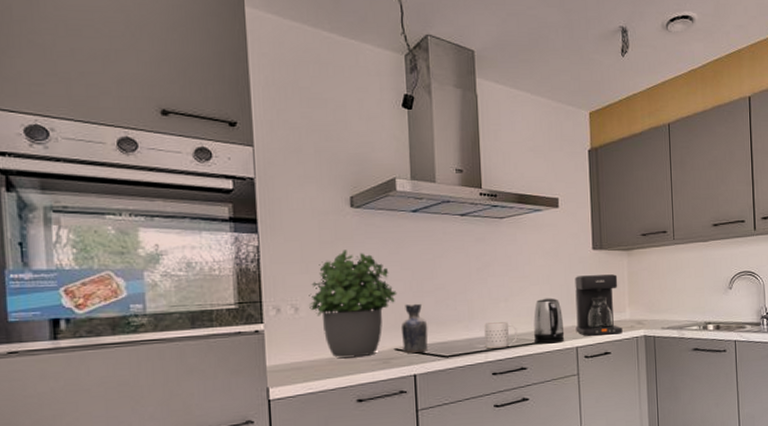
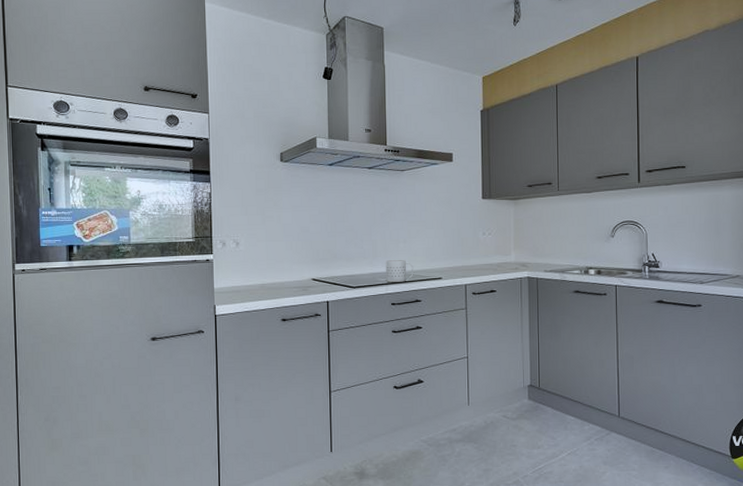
potted plant: present [309,250,397,359] -> none [247,196,315,285]
ceramic jug: present [400,303,429,354] -> none [317,242,339,284]
kettle: present [533,297,565,344] -> none [427,240,455,280]
coffee maker: present [575,274,623,336] -> none [465,221,508,275]

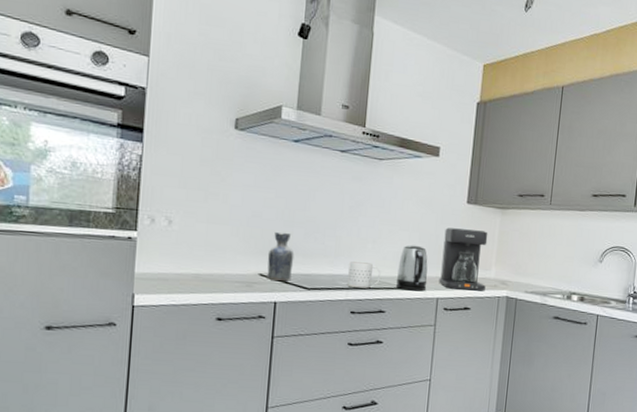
ceramic jug: none [317,242,339,284] -> present [267,231,295,282]
kettle: none [427,240,455,280] -> present [395,245,428,292]
coffee maker: none [465,221,508,275] -> present [439,227,488,291]

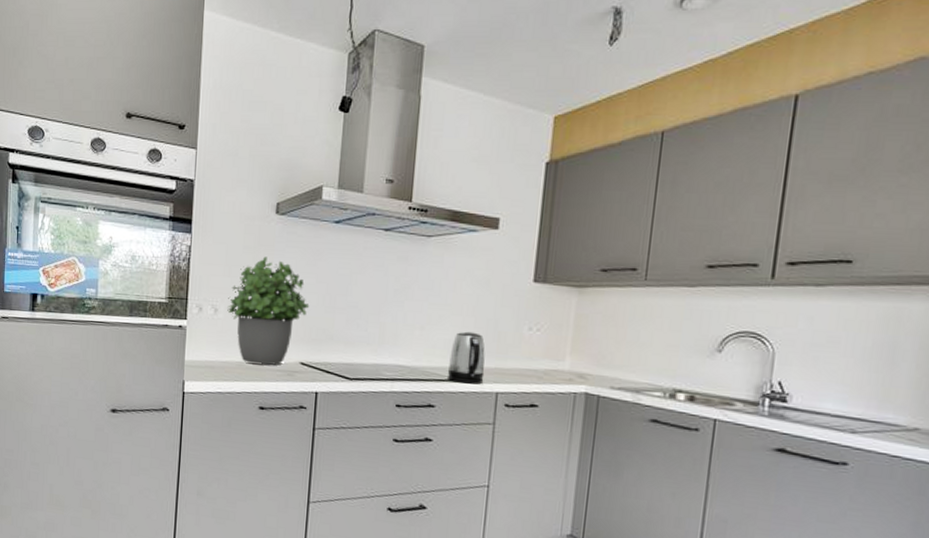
potted plant: none [183,170,269,277] -> present [227,256,310,366]
ceramic jug: present [267,231,295,282] -> none [308,318,336,371]
mug: present [347,260,381,289] -> none [392,349,430,380]
coffee maker: present [439,227,488,291] -> none [498,311,561,386]

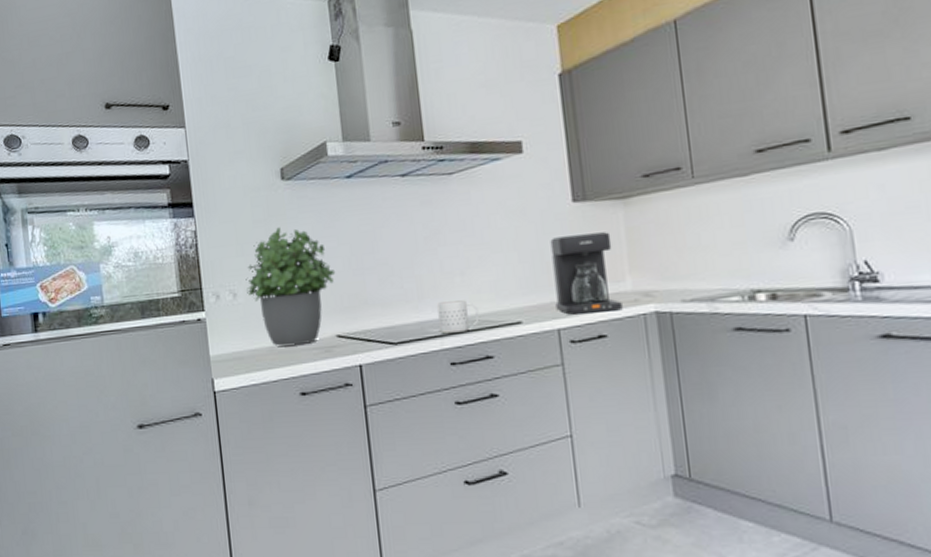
mug: none [392,349,430,380] -> present [436,299,480,334]
kettle: present [446,331,485,385] -> none [498,267,542,327]
coffee maker: none [498,311,561,386] -> present [550,232,623,315]

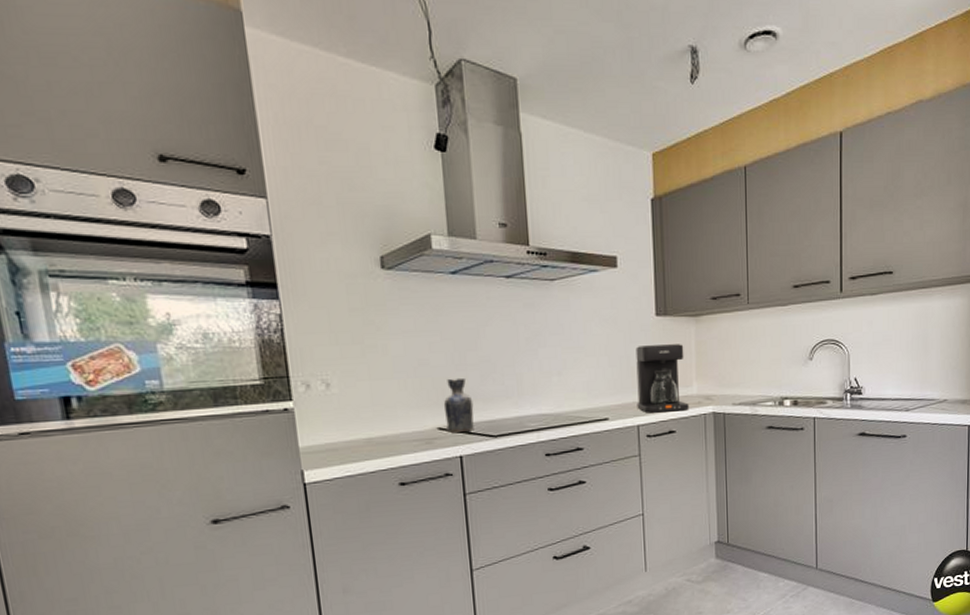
potted plant: present [246,227,336,347] -> none [340,318,438,439]
ceramic jug: none [341,282,373,341] -> present [443,377,474,434]
mug: present [436,299,480,334] -> none [534,396,573,428]

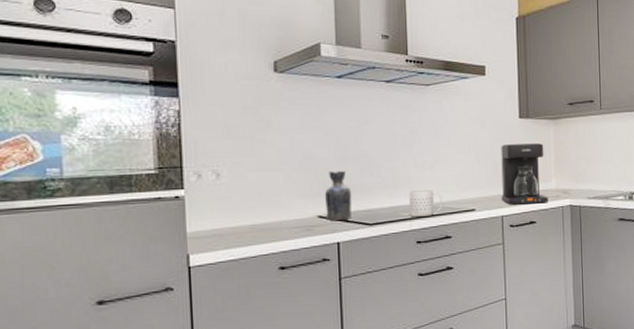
mug: none [534,396,573,428] -> present [408,189,443,217]

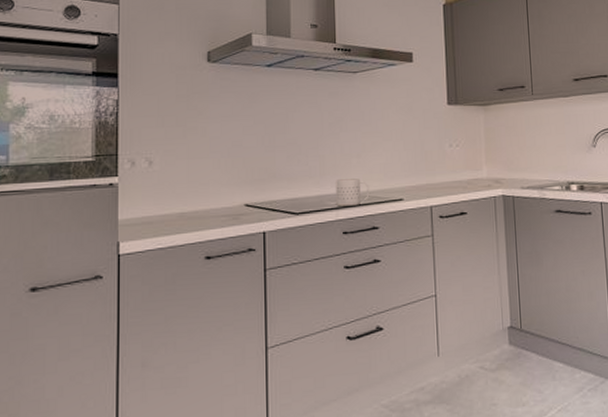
ceramic jug: present [324,170,352,222] -> none [251,158,279,210]
coffee maker: present [501,143,548,205] -> none [429,130,479,195]

